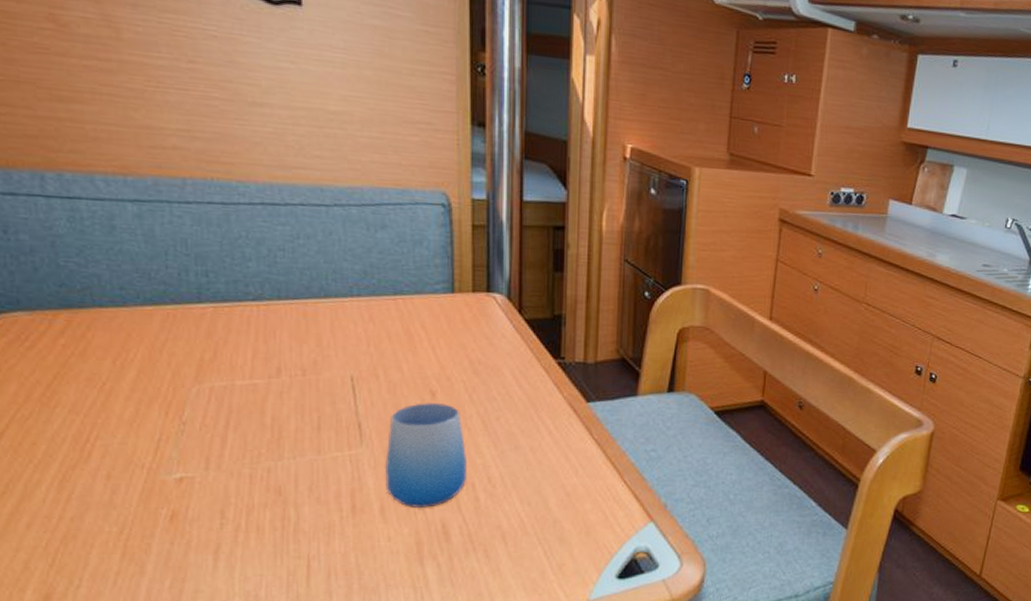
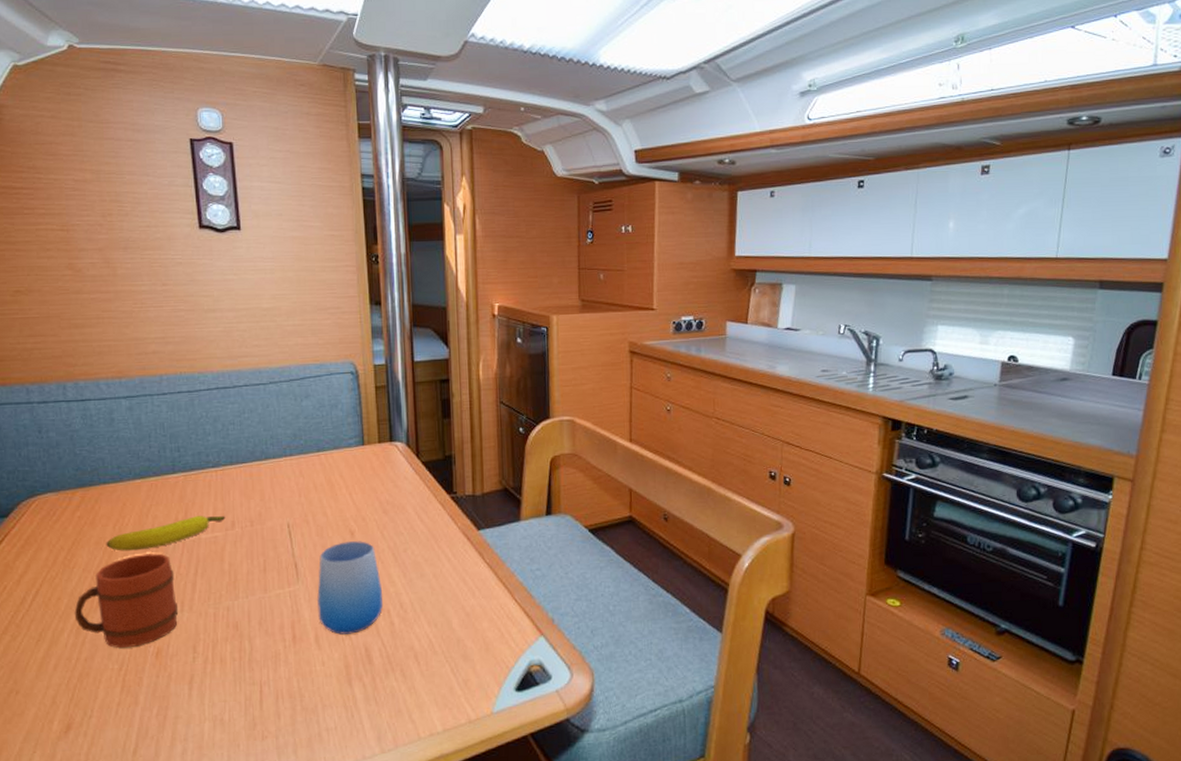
mug: none [56,396,202,509] -> present [74,552,179,649]
banana: none [102,356,269,393] -> present [106,515,226,551]

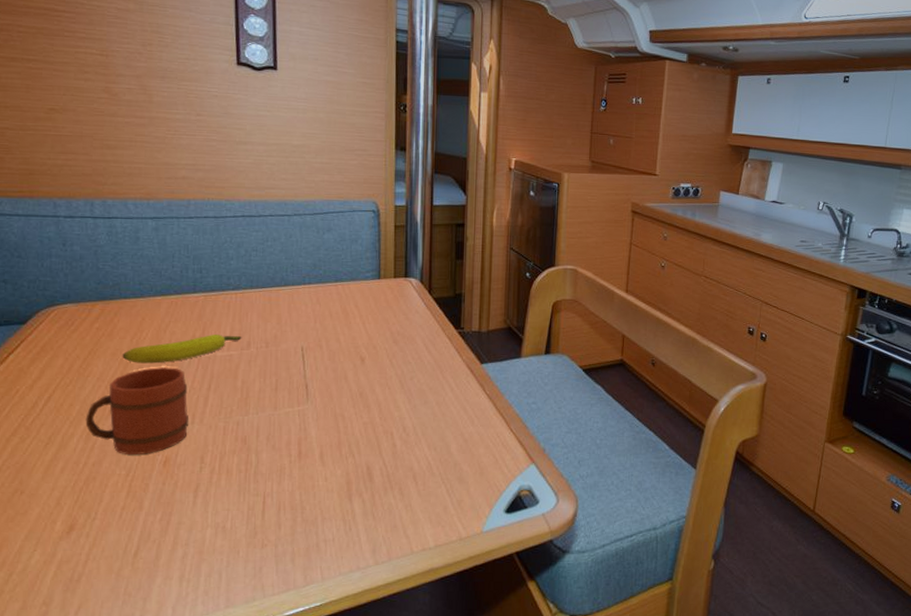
cup: present [316,541,384,635] -> none [324,367,388,453]

